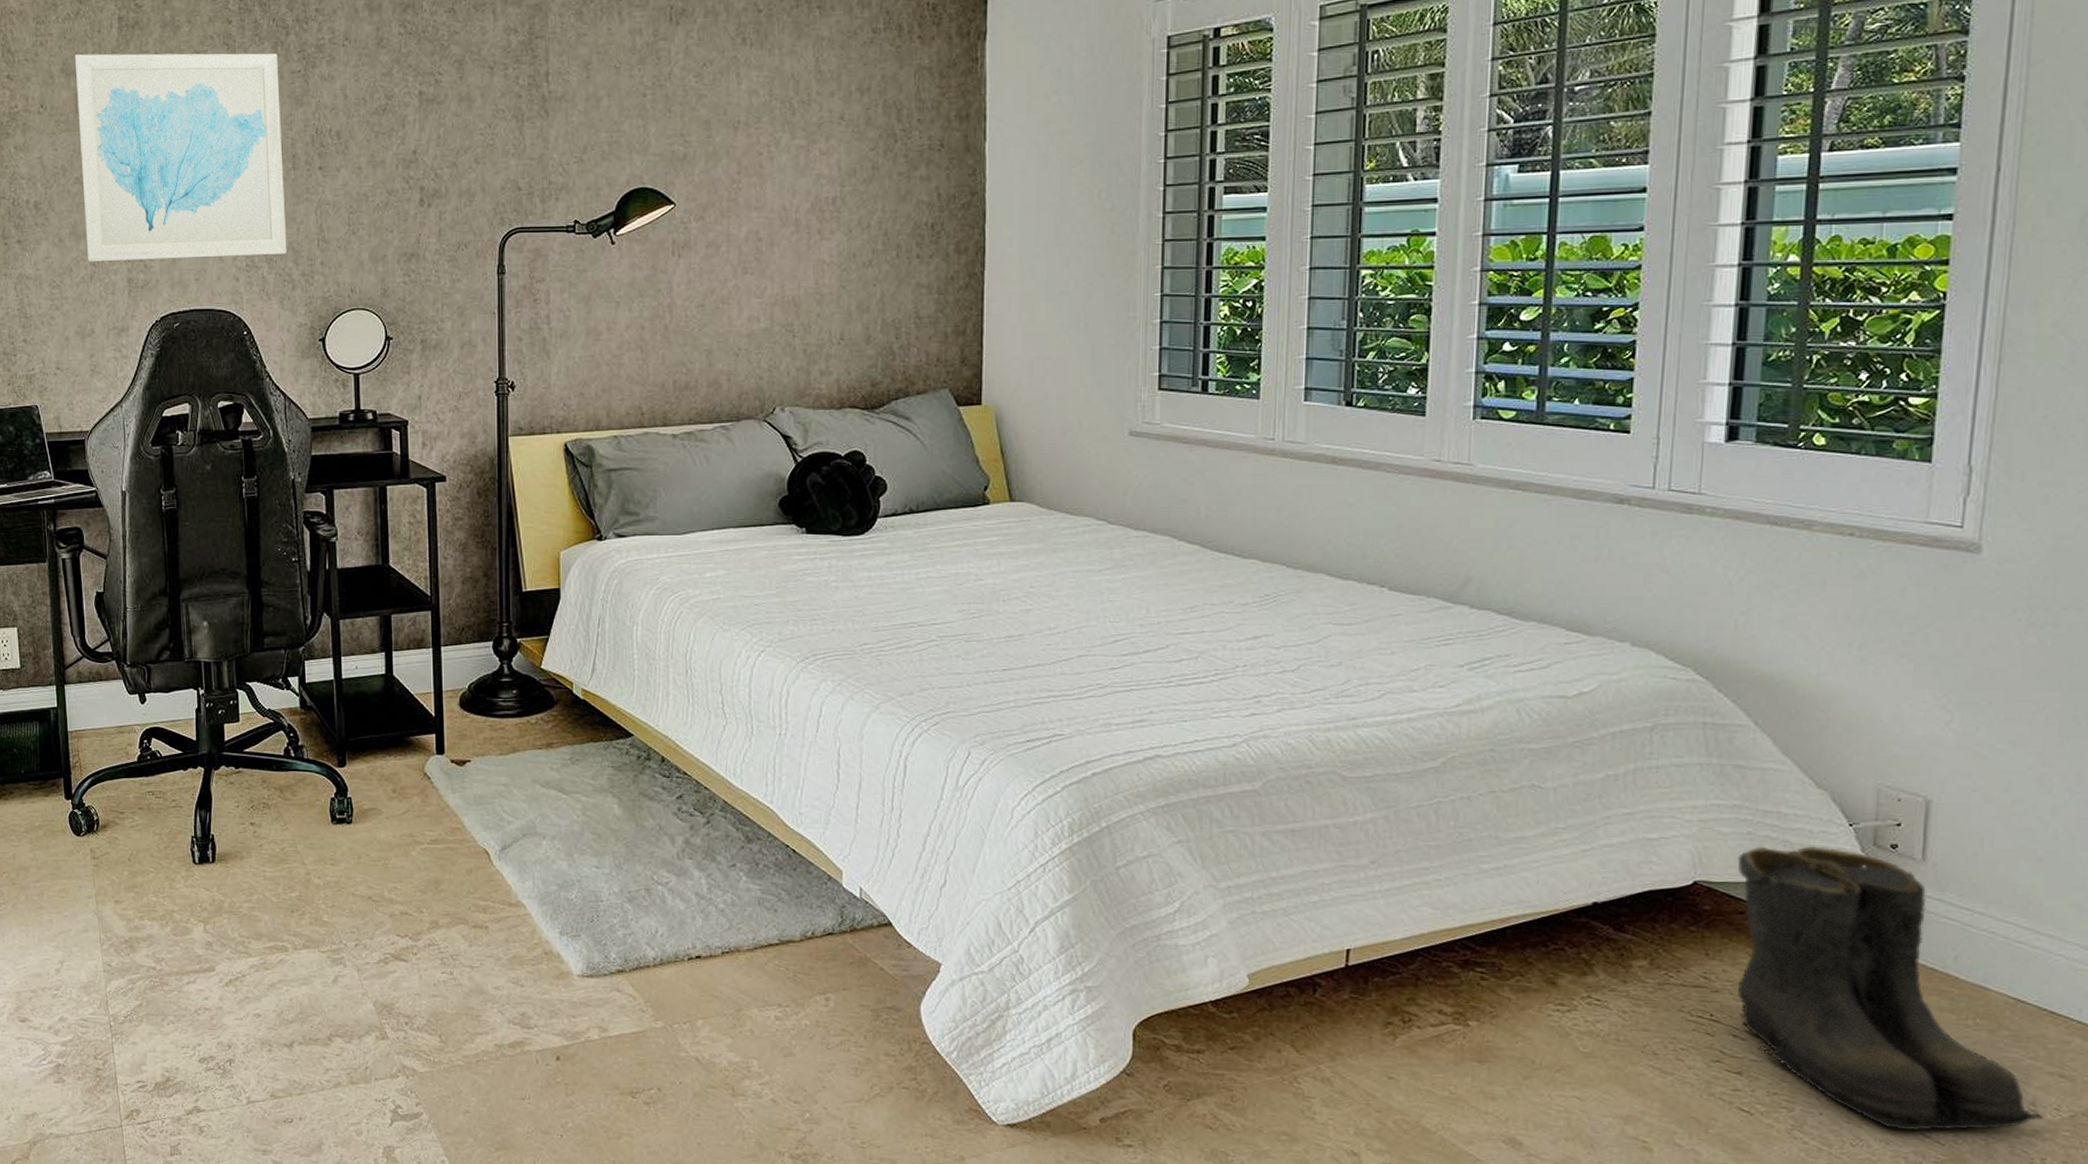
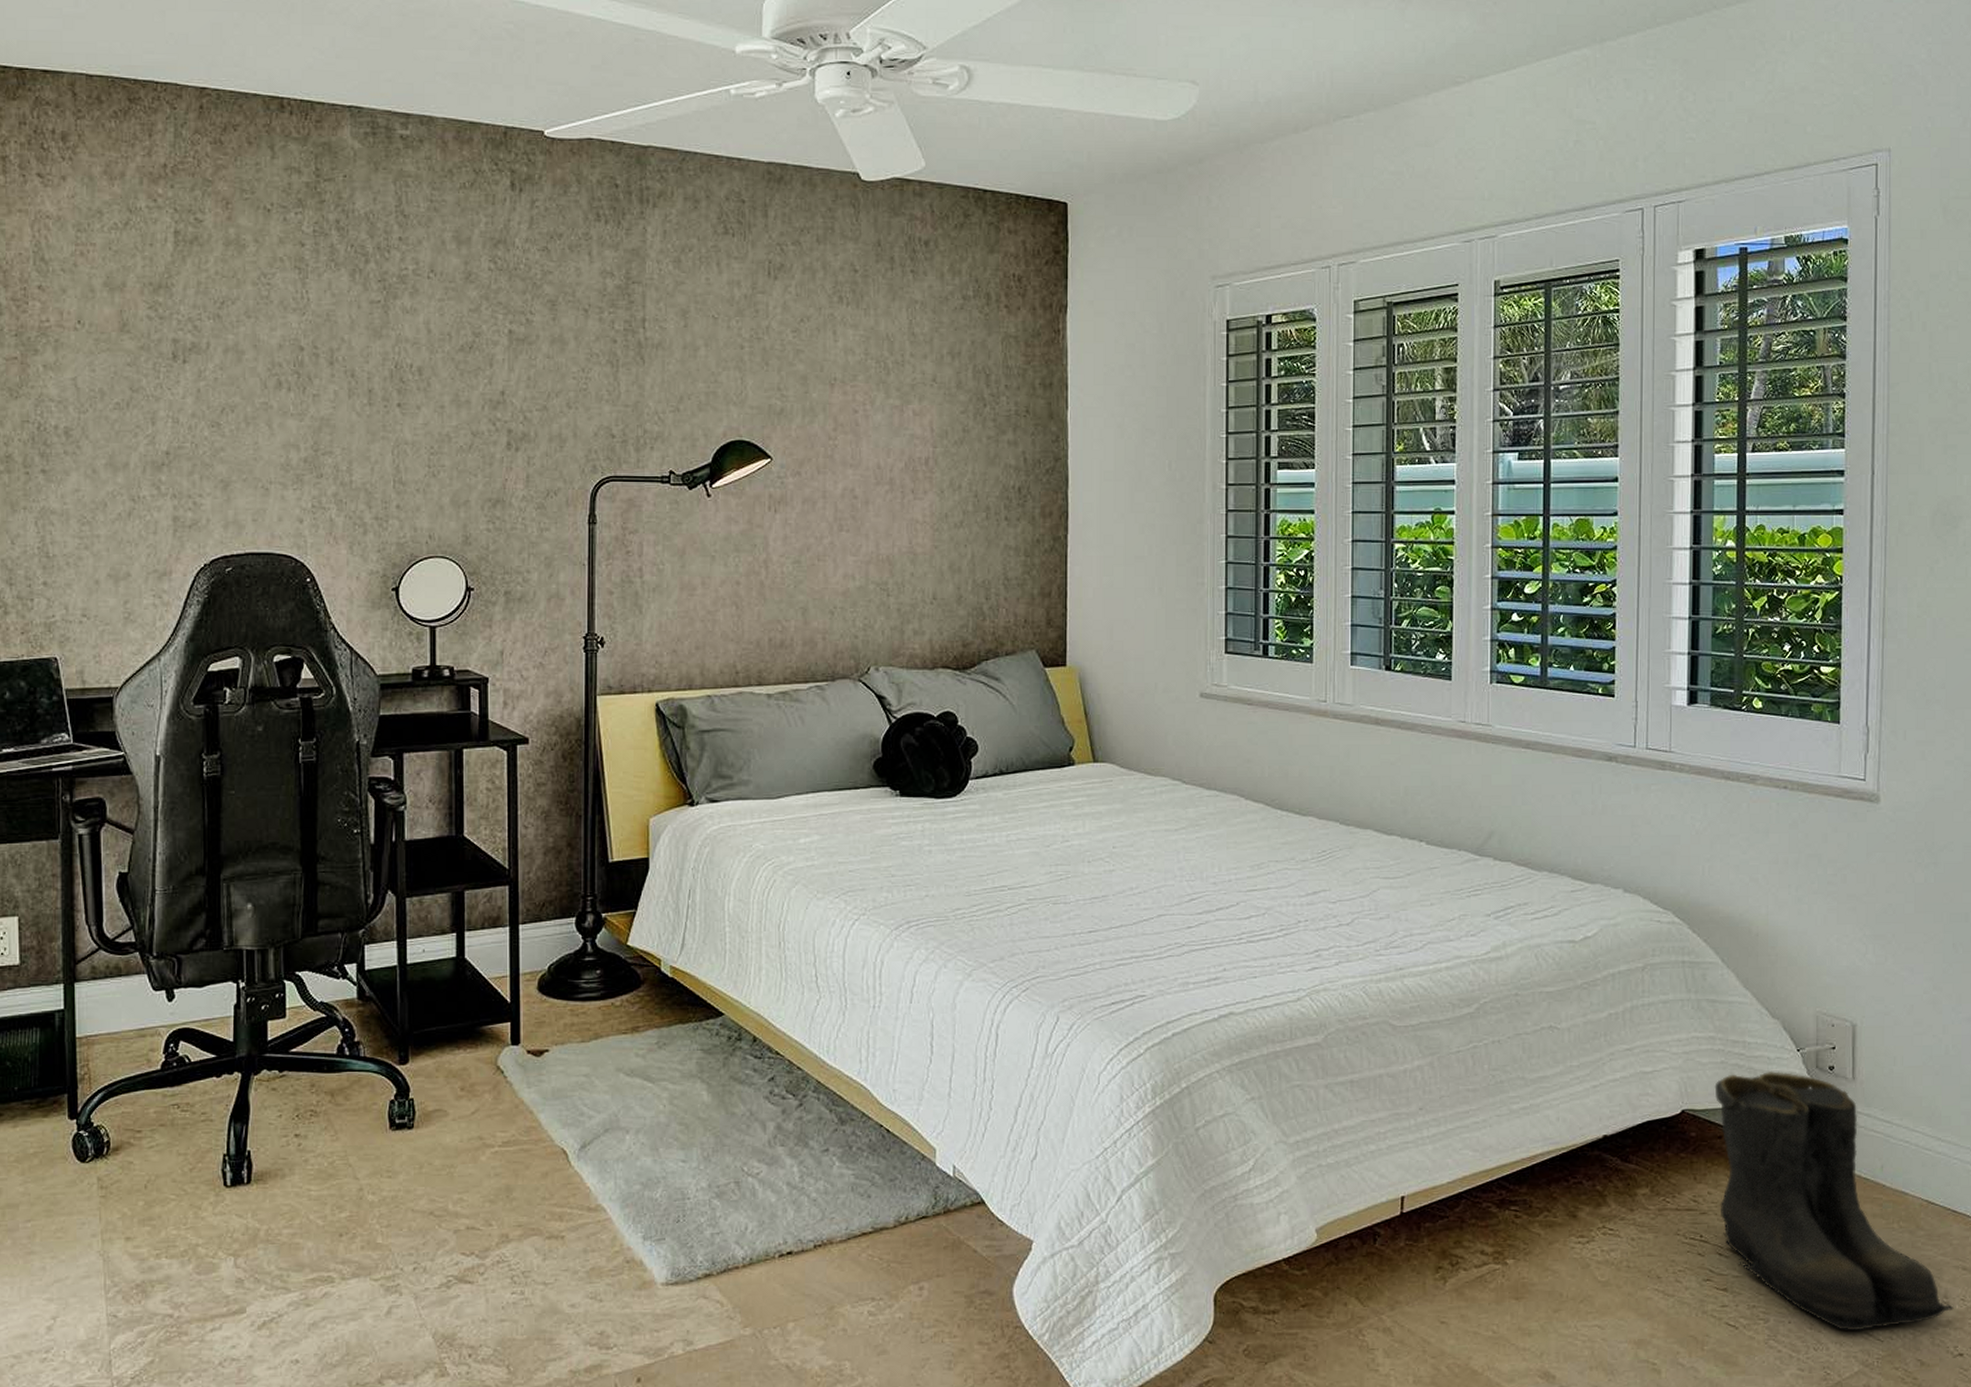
wall art: present [74,53,287,261] -> none [120,268,359,497]

